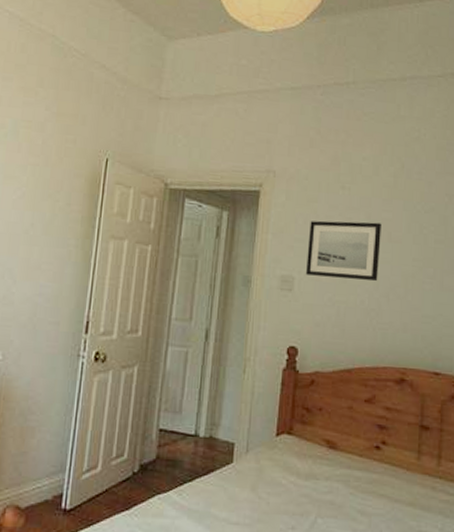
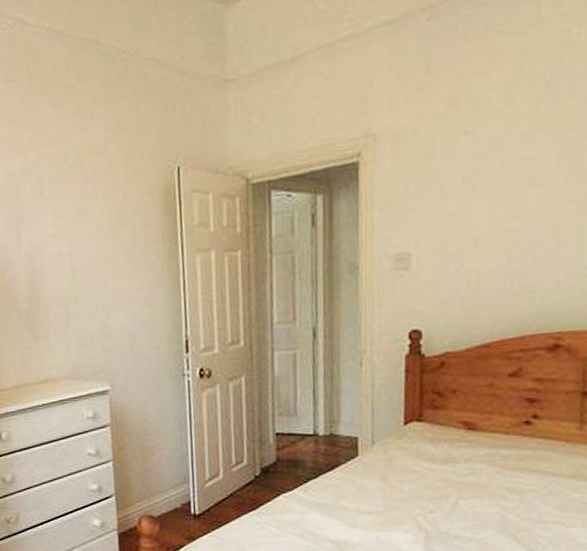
wall art: present [306,220,381,281] -> none [424,166,521,248]

